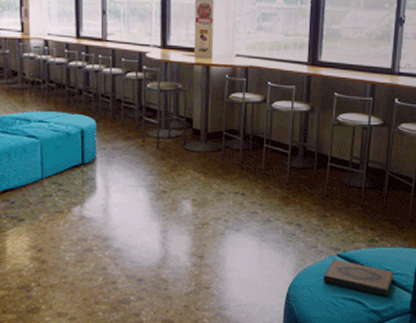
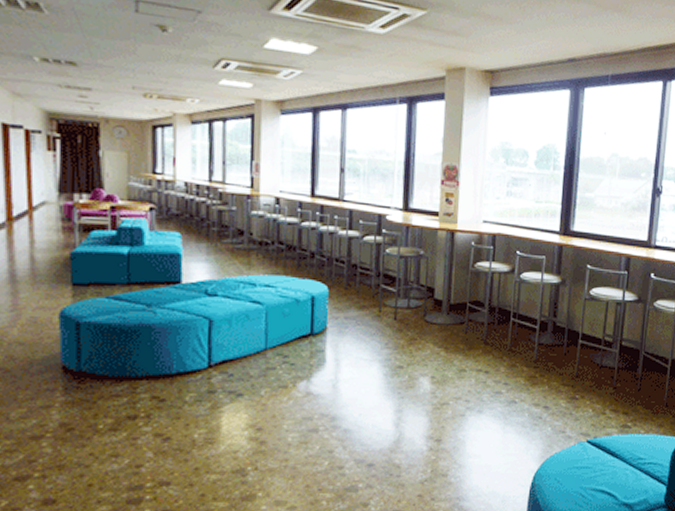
hardback book: present [323,259,394,296] -> none [571,445,648,488]

